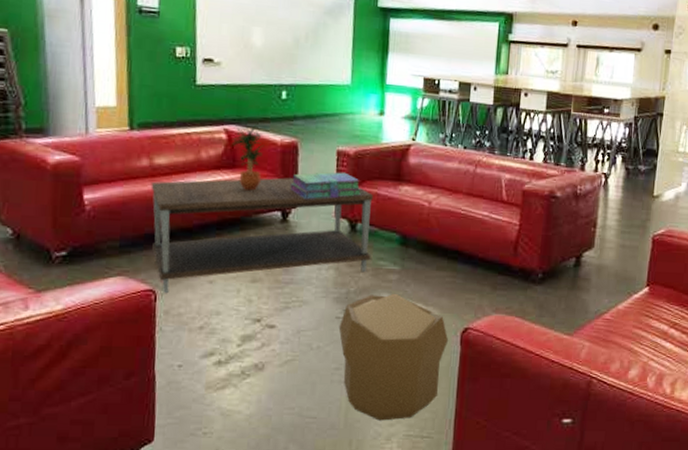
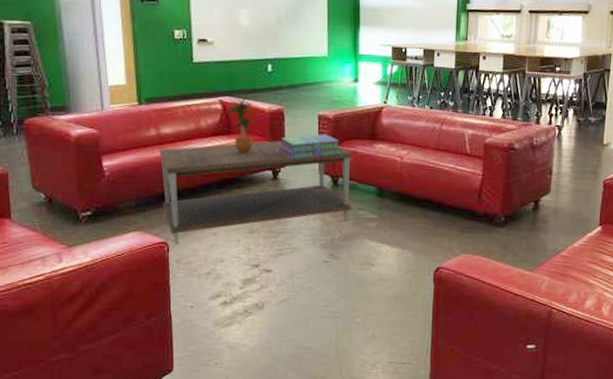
pouf: present [338,293,449,421] -> none [326,238,423,350]

